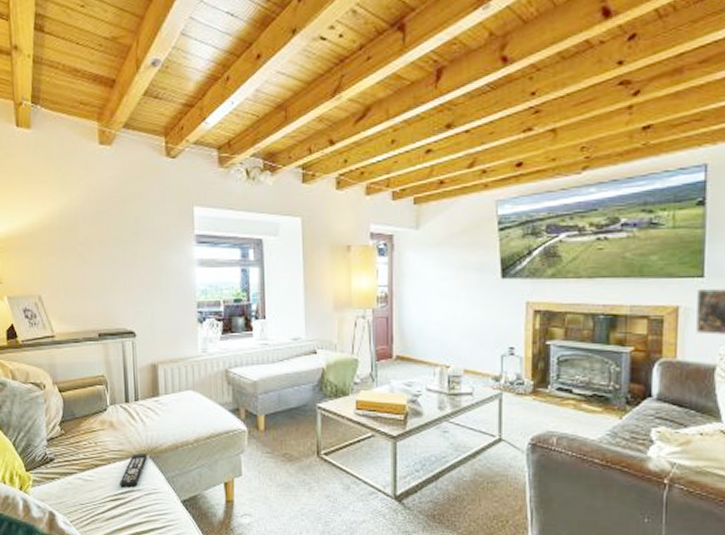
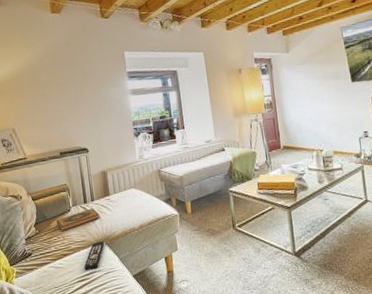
hardback book: none [88,410,144,436] -> present [56,208,100,232]

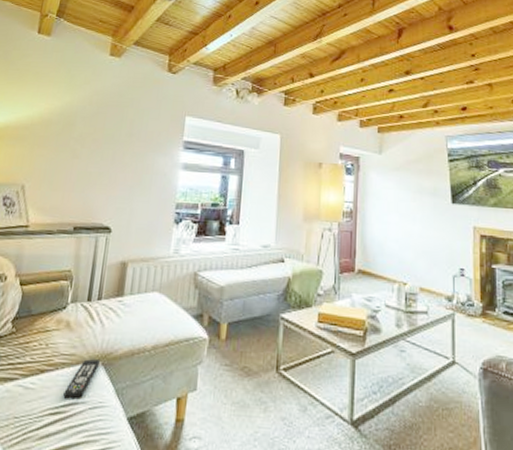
hardback book: present [56,208,100,232] -> none [43,309,104,337]

